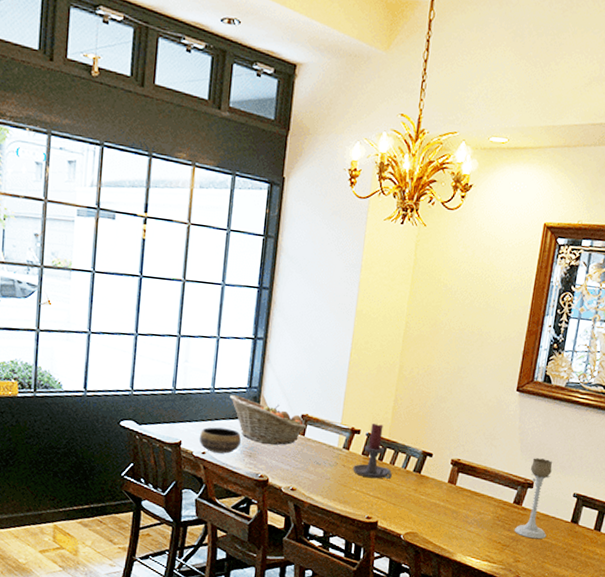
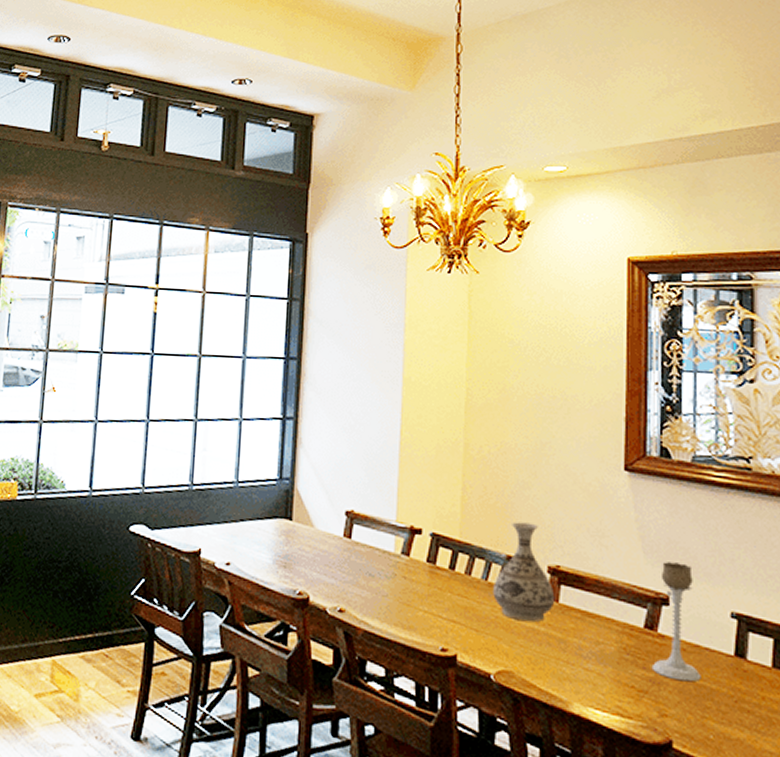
bowl: present [199,427,241,454] -> none [222,530,272,564]
fruit basket: present [230,394,307,445] -> none [257,488,353,552]
candle holder: present [353,423,392,479] -> none [417,519,469,595]
vase: none [409,426,454,499] -> present [493,522,555,622]

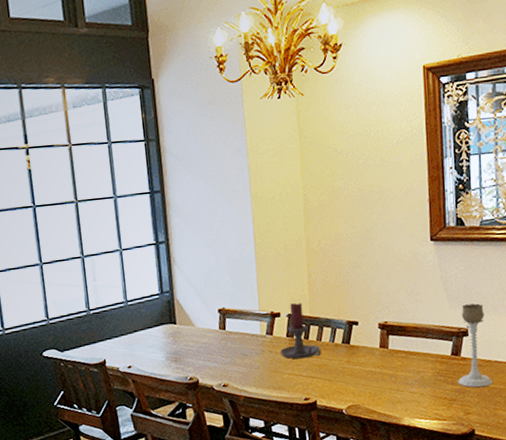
candle holder: none [417,519,469,595] -> present [280,302,321,359]
vase: present [493,522,555,622] -> none [339,293,386,367]

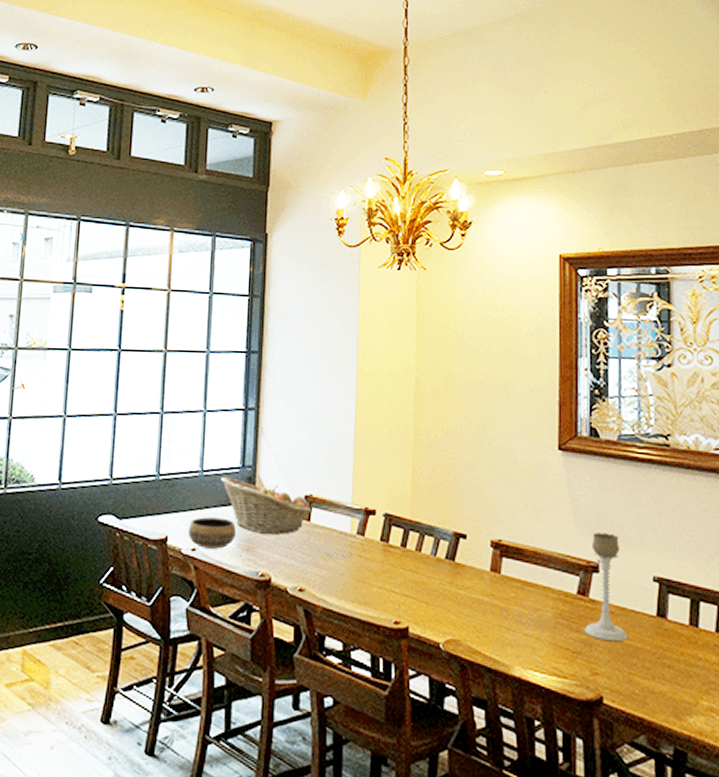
bowl: none [122,338,164,365] -> present [187,517,236,549]
fruit basket: none [144,303,226,346] -> present [221,476,312,535]
candle holder: present [280,302,321,359] -> none [371,500,420,571]

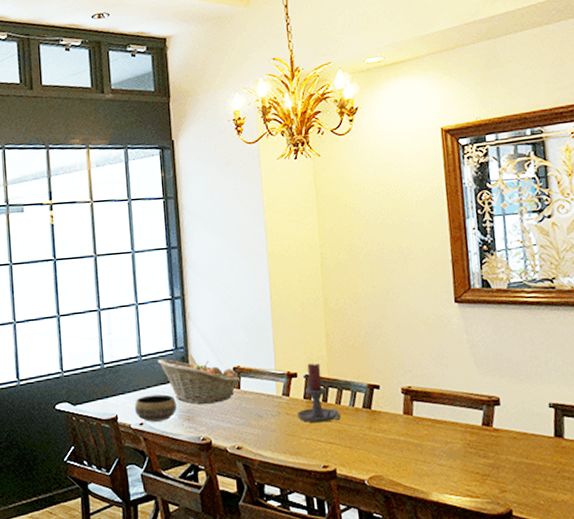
candle holder: none [371,500,420,571] -> present [297,362,341,423]
candle holder: present [584,533,628,642] -> none [490,370,530,463]

